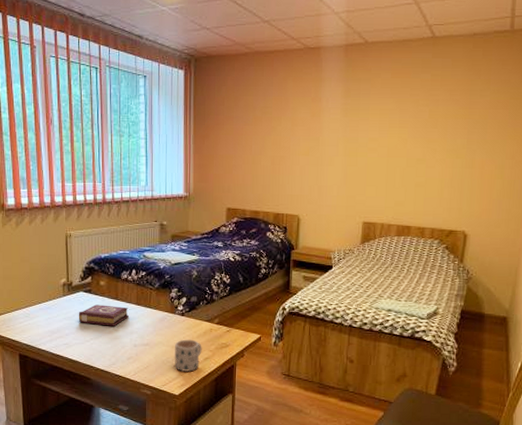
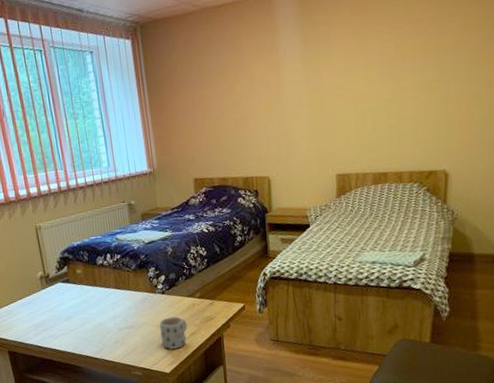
book: present [78,304,129,326] -> none [59,292,110,314]

